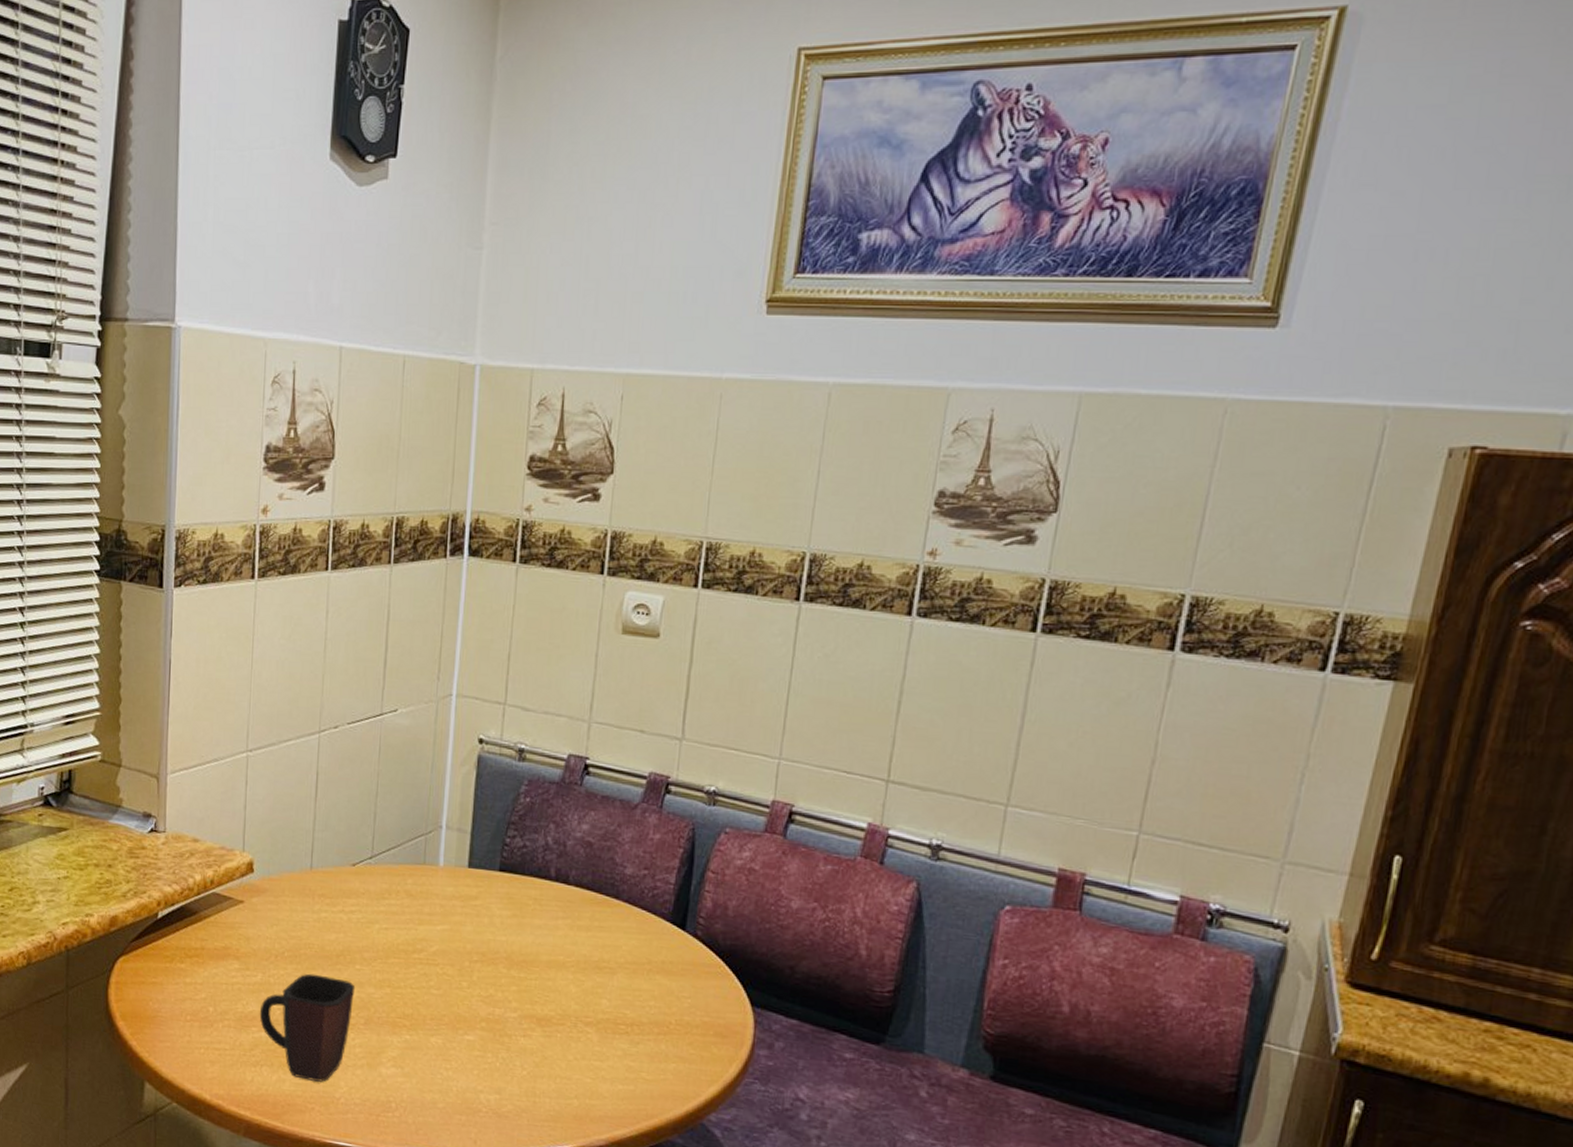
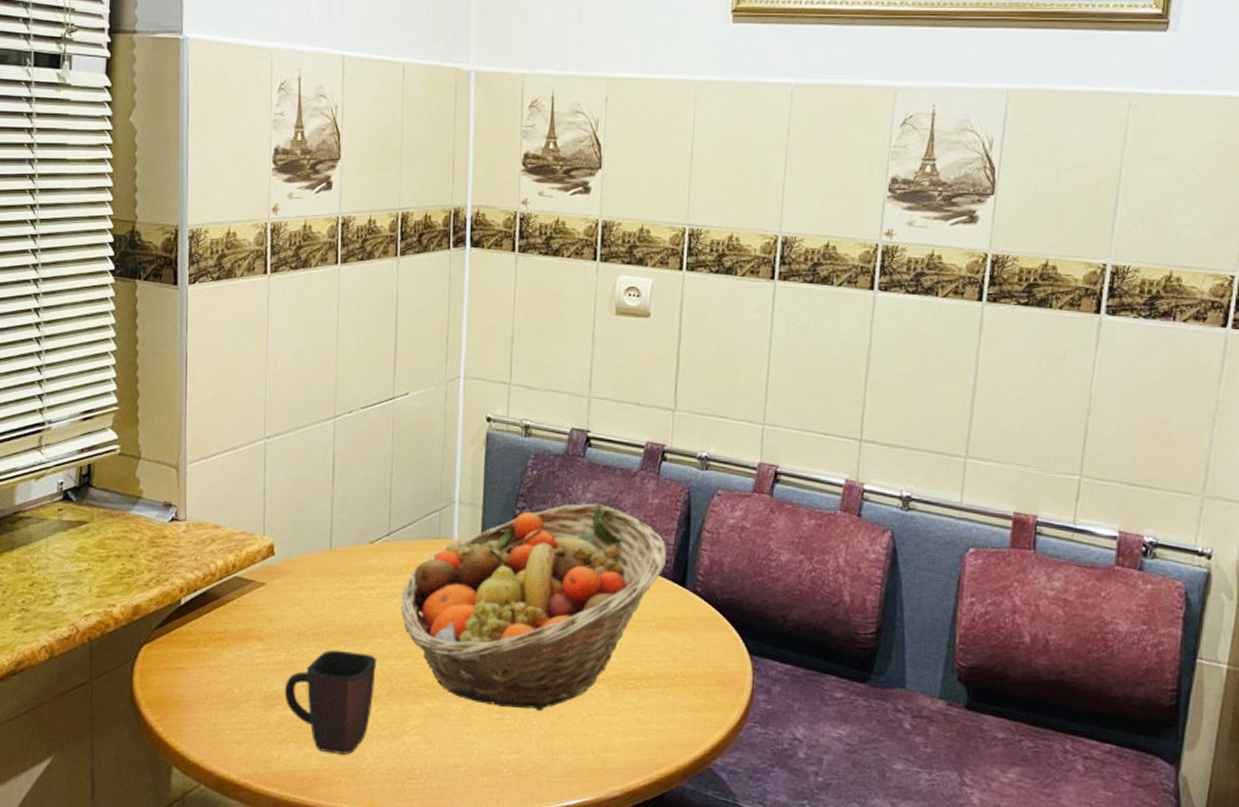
fruit basket: none [381,834,667,1052] -> present [401,503,667,711]

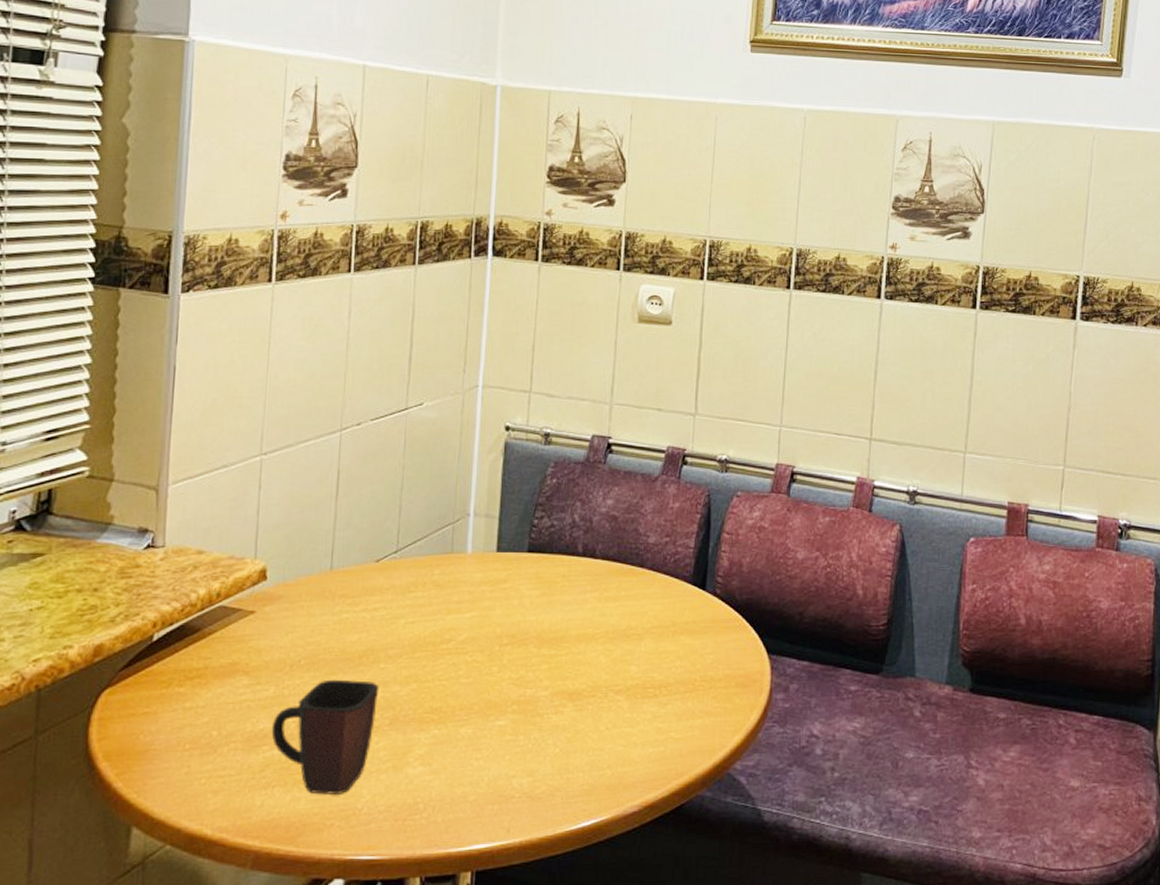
fruit basket: present [401,503,667,711] -> none [407,509,687,729]

